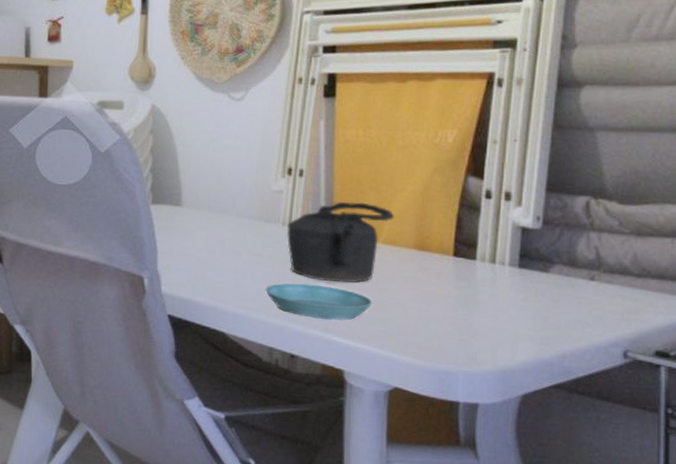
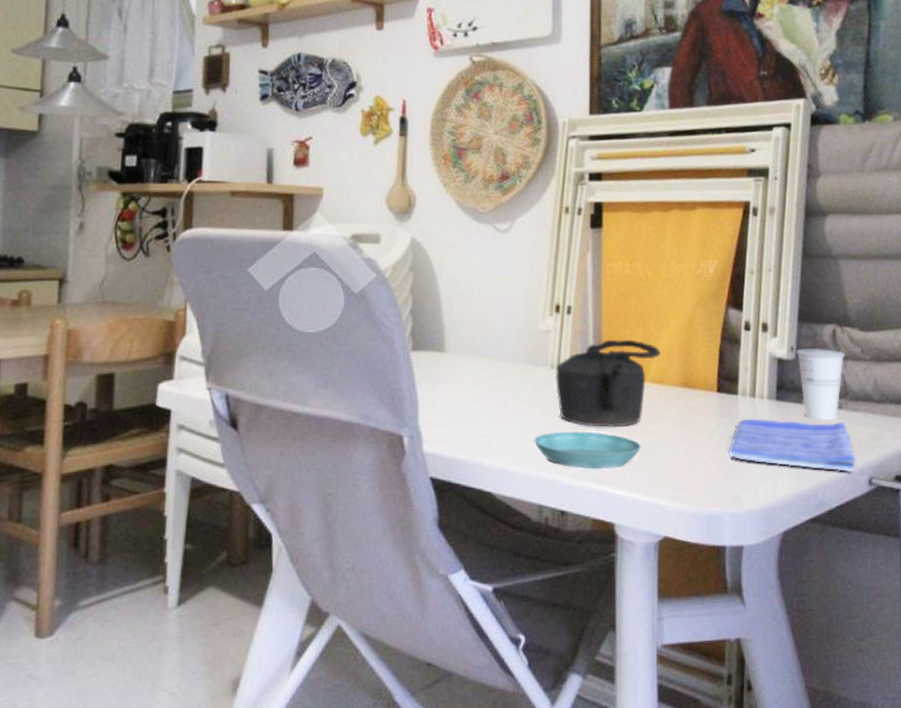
dish towel: none [464,284,609,344] -> present [728,418,856,473]
cup: none [542,218,600,292] -> present [796,347,845,421]

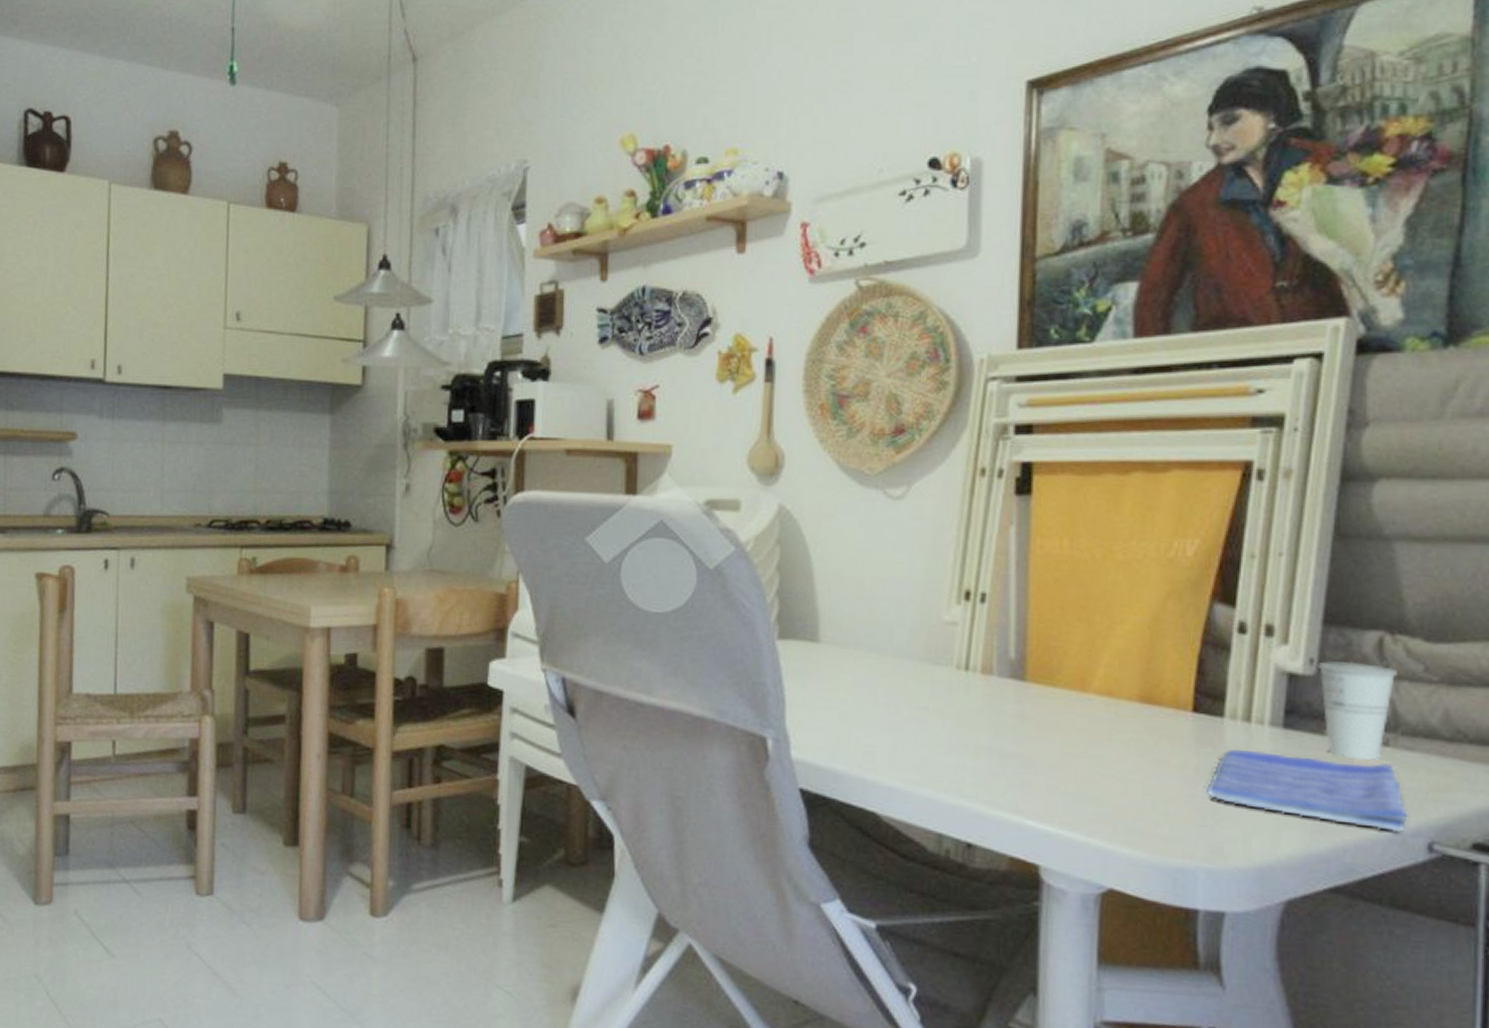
saucer: present [534,431,641,470] -> none [932,747,1079,798]
teapot: present [555,339,661,428] -> none [962,637,1112,748]

